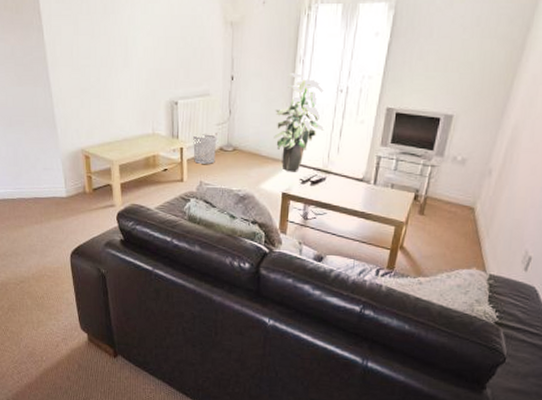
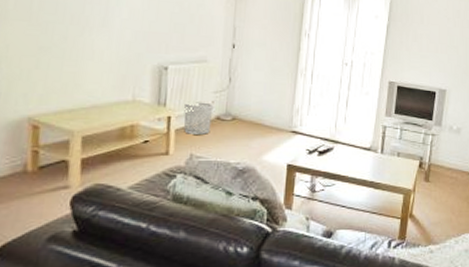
indoor plant: present [274,73,324,172] -> none [278,45,331,142]

